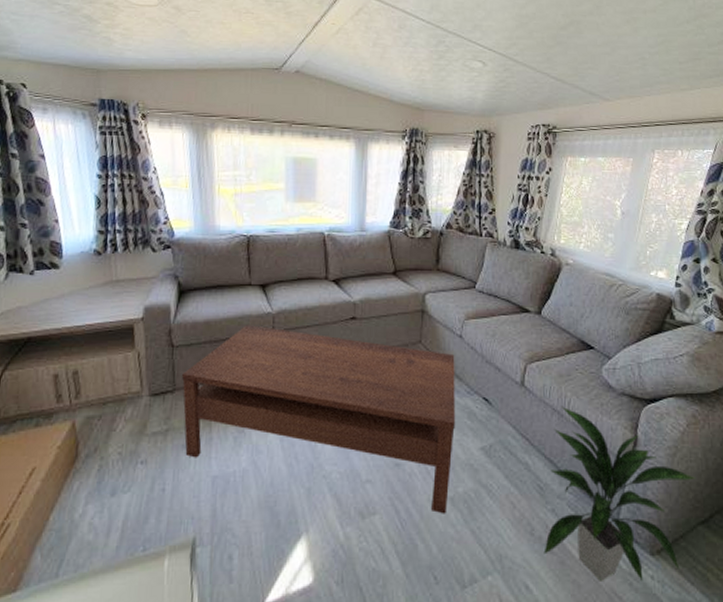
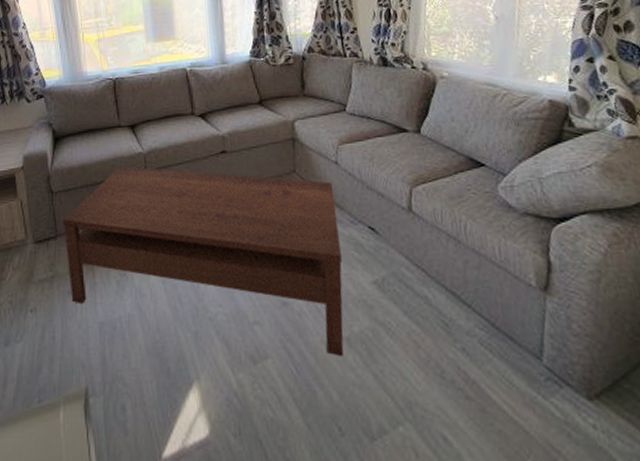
indoor plant: present [543,406,696,581] -> none [452,231,630,432]

